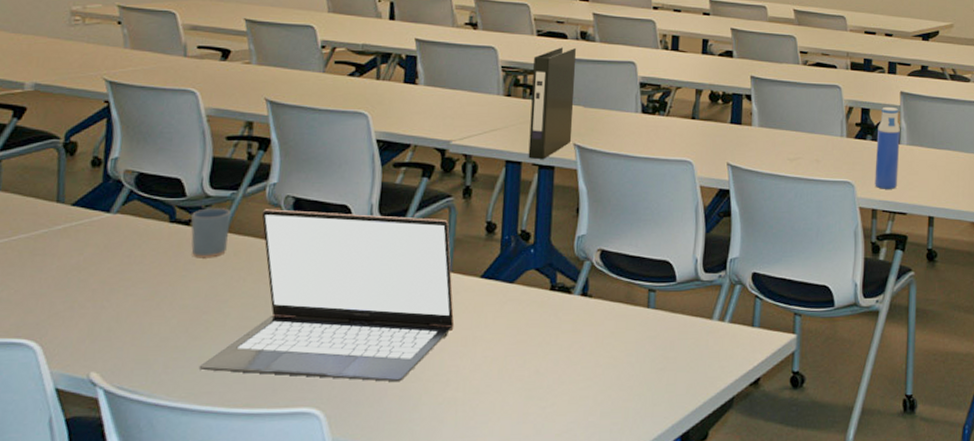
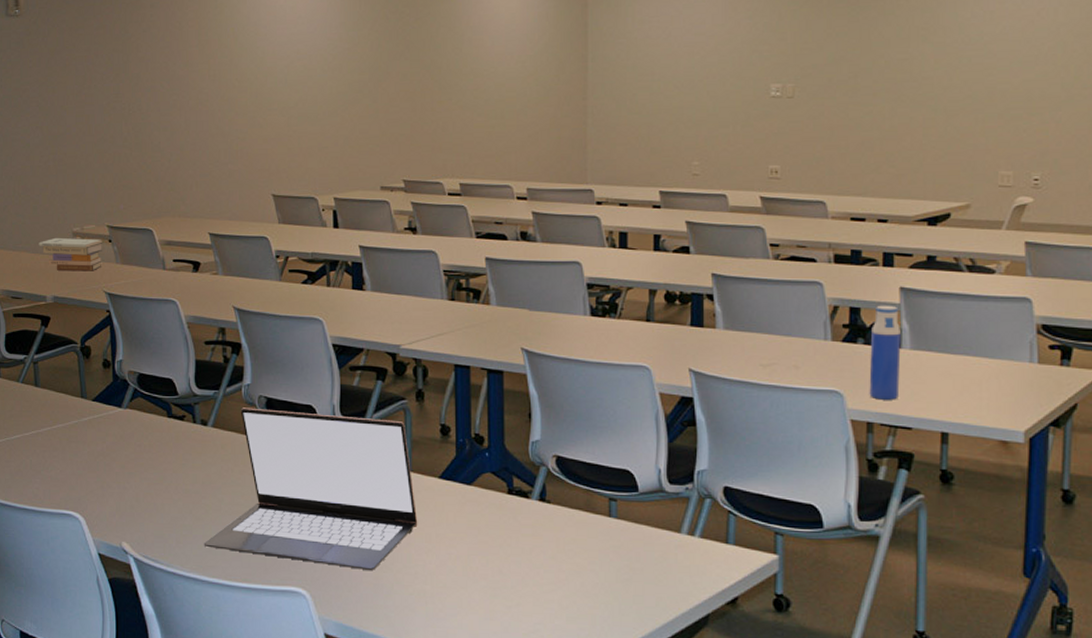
books: none [22,16,109,56] -> present [39,237,102,272]
mug: present [191,208,232,257] -> none [184,405,216,449]
binder: present [528,47,576,159] -> none [475,248,519,363]

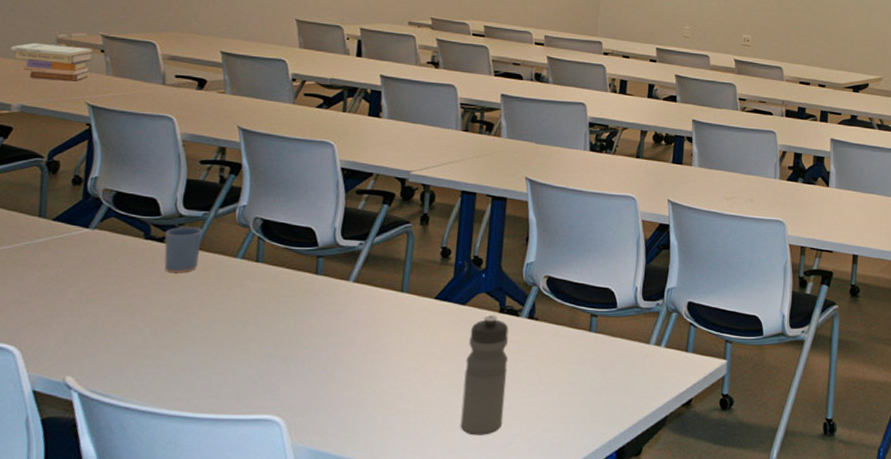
mug: none [184,405,216,449] -> present [164,227,203,272]
laptop: present [203,407,418,570] -> none [168,229,409,393]
water bottle: none [478,496,523,621] -> present [460,315,509,436]
water bottle: present [869,305,901,400] -> none [804,152,829,229]

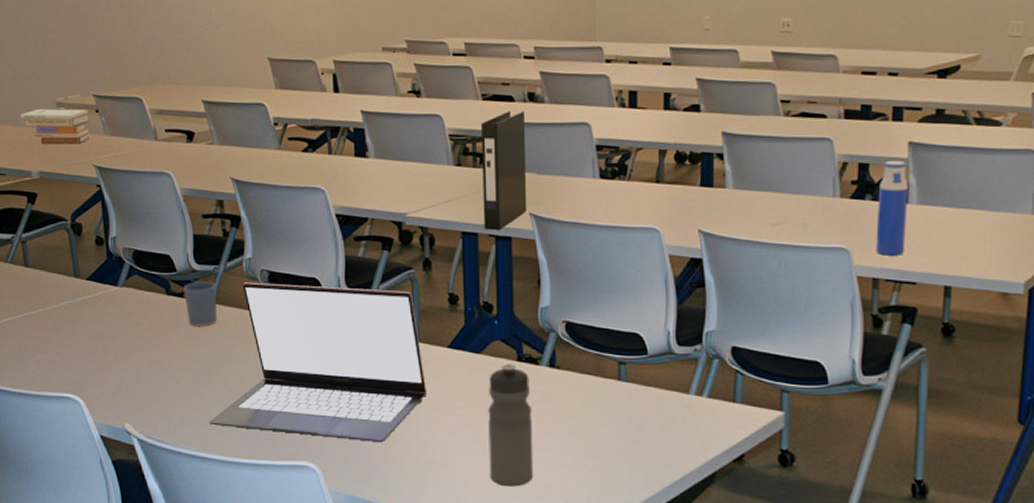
laptop: none [168,229,409,393] -> present [209,282,428,442]
binder: none [482,87,530,191] -> present [481,110,527,230]
water bottle: none [804,152,829,229] -> present [876,160,908,256]

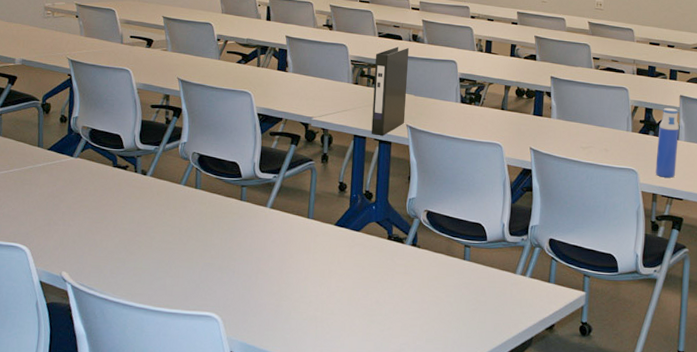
books: present [20,108,89,145] -> none [13,10,70,41]
mug: present [184,281,217,326] -> none [127,158,155,194]
laptop: present [209,282,428,442] -> none [134,161,315,299]
water bottle: present [488,364,534,487] -> none [358,241,396,342]

